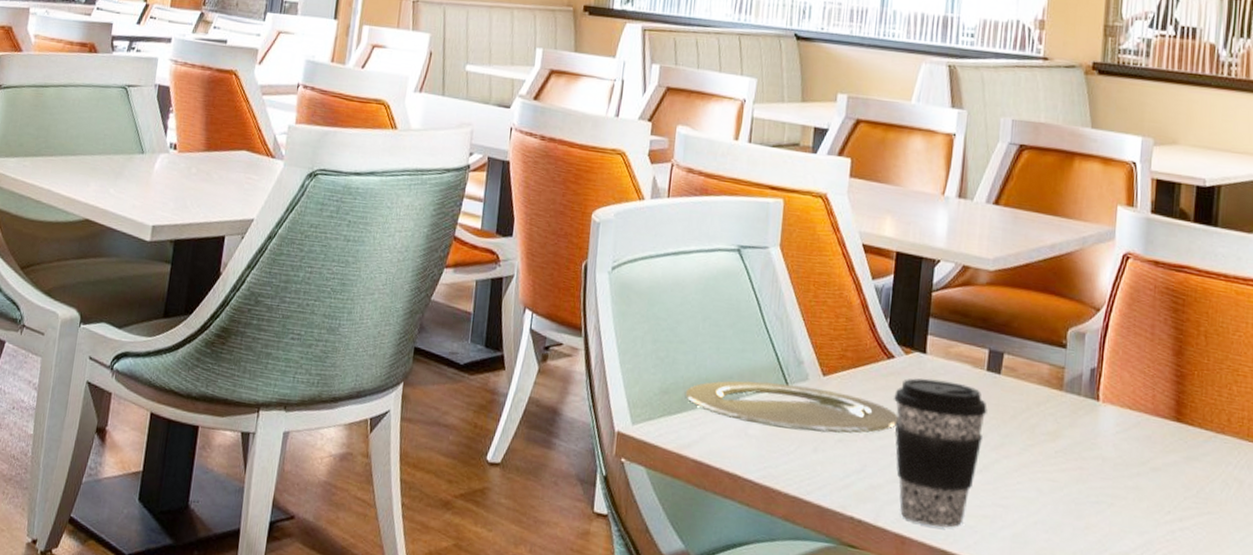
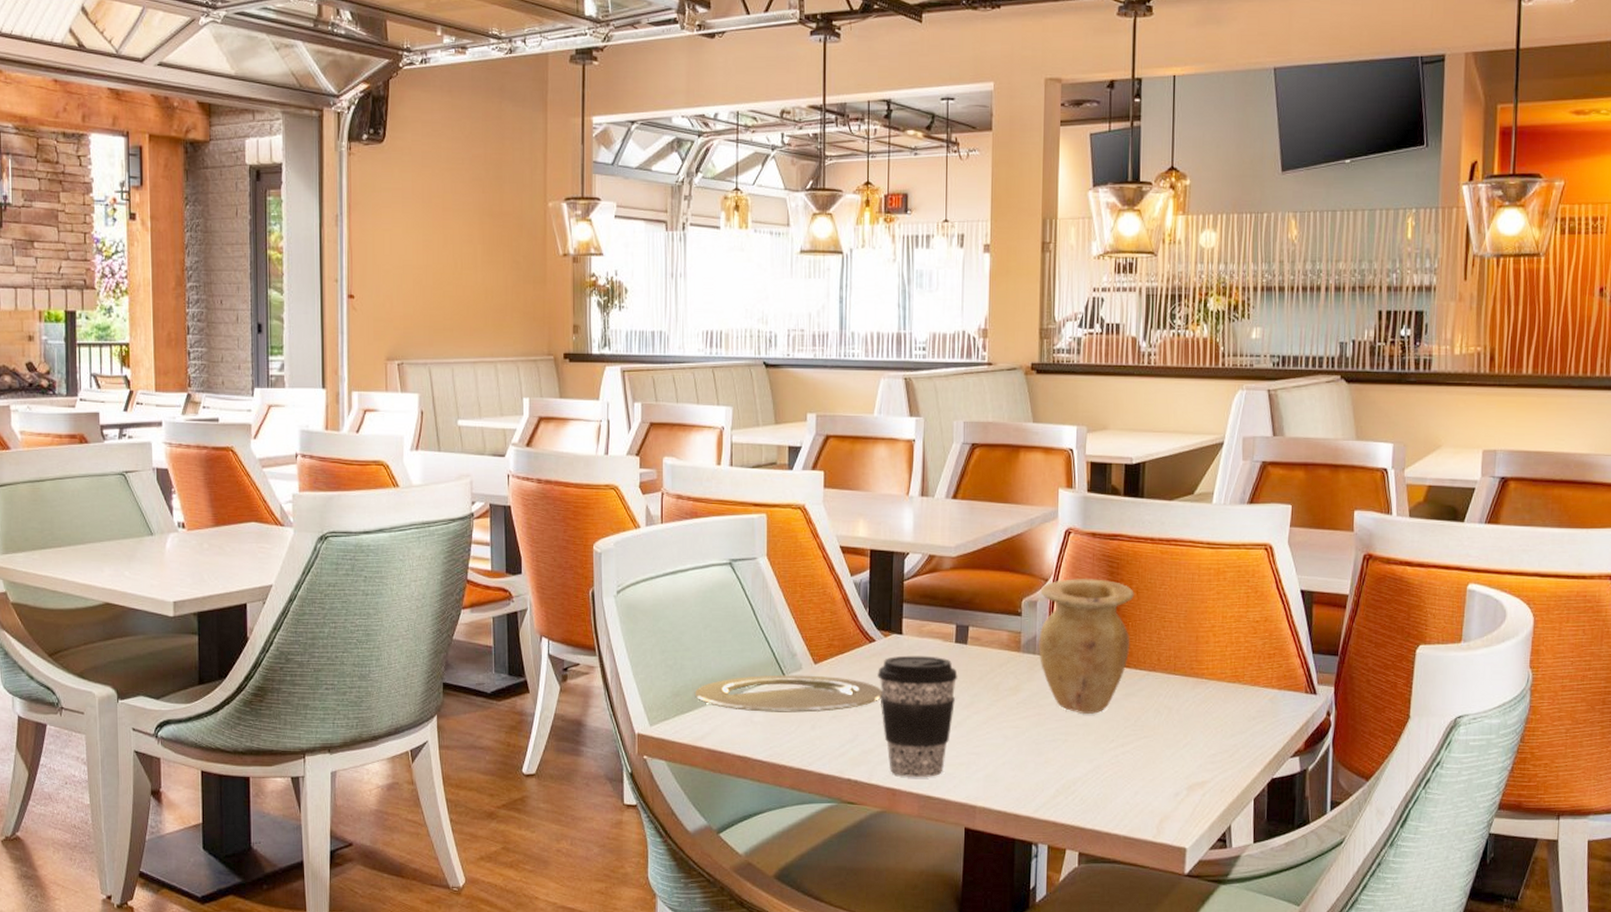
vase: none [1084,311,1202,477] -> present [1039,579,1134,714]

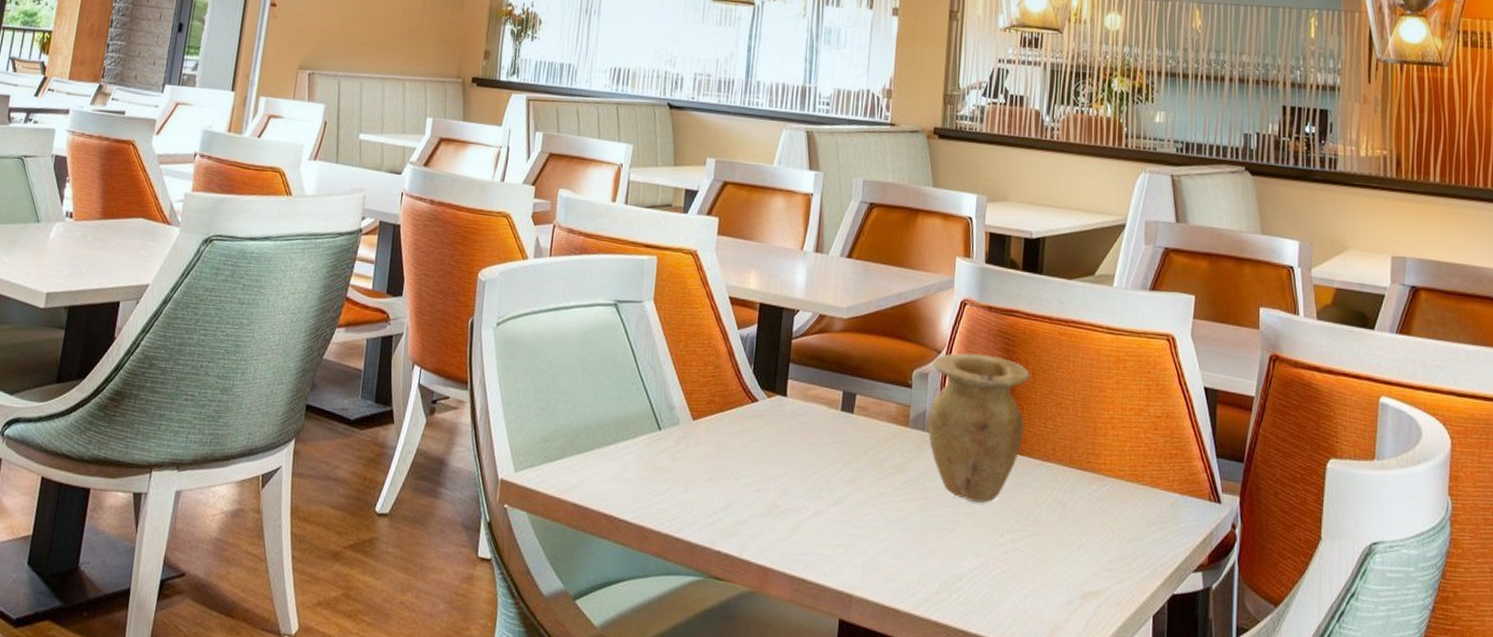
plate: present [694,674,882,713] -> none [564,427,761,473]
coffee cup: present [878,655,958,778] -> none [757,419,842,558]

